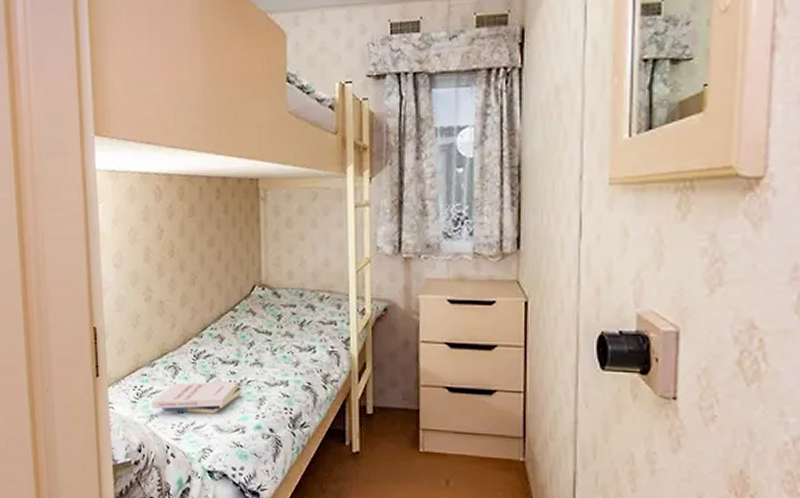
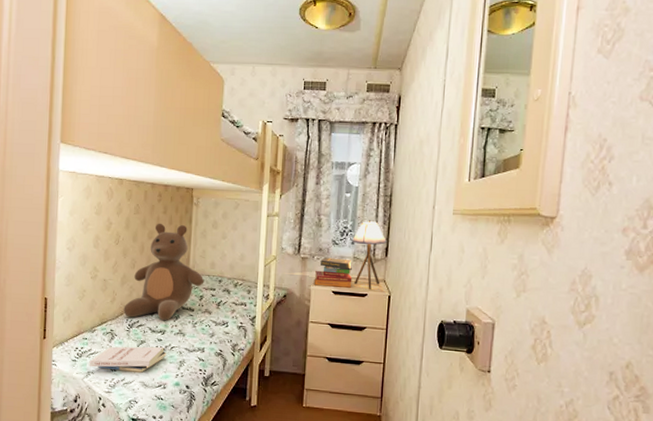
teddy bear: none [186,225,280,349] -> present [123,223,203,321]
books: none [422,255,474,294] -> present [314,257,353,288]
table lamp: none [468,201,519,296] -> present [351,220,388,290]

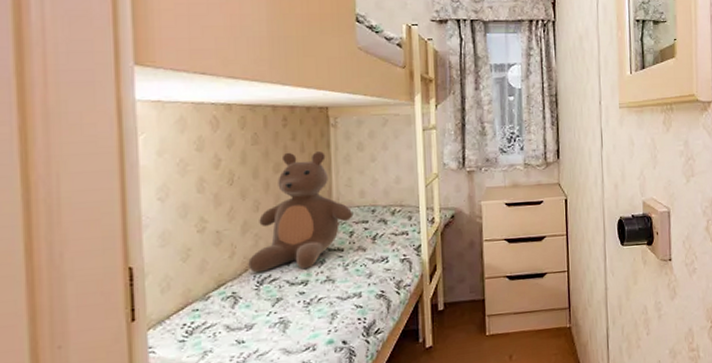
books: present [89,346,167,373] -> none [204,300,313,345]
books: present [314,257,353,288] -> none [483,166,526,200]
table lamp: present [351,220,388,290] -> none [520,122,558,197]

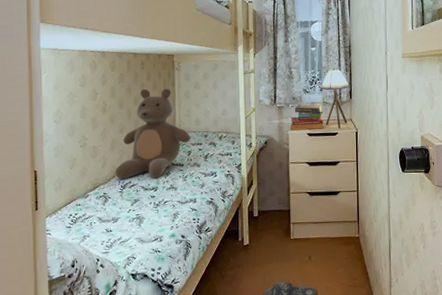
books: none [483,166,526,200] -> present [290,104,324,130]
table lamp: none [520,122,558,197] -> present [319,69,351,129]

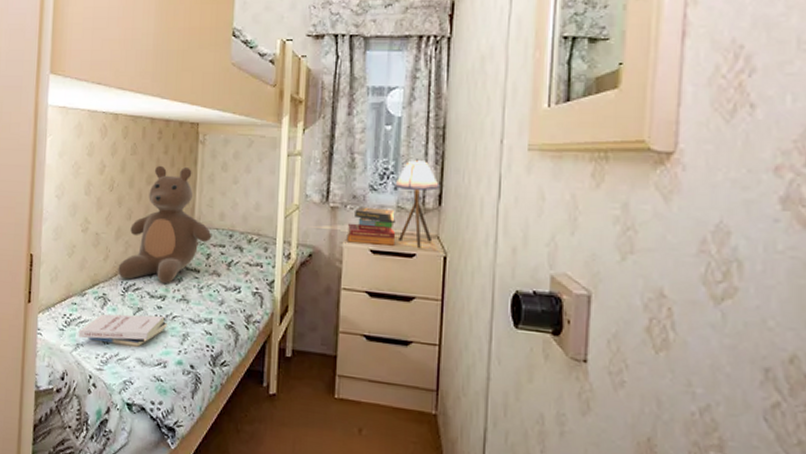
books: none [84,202,160,231] -> present [78,314,167,347]

